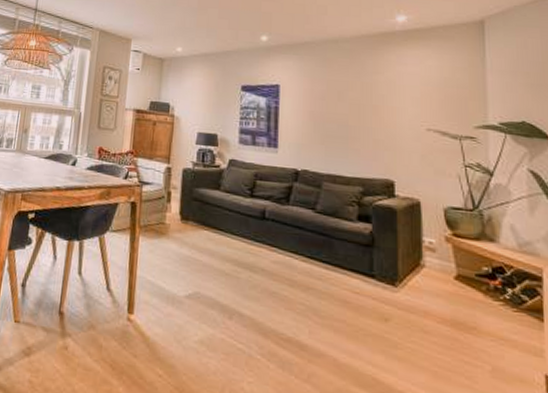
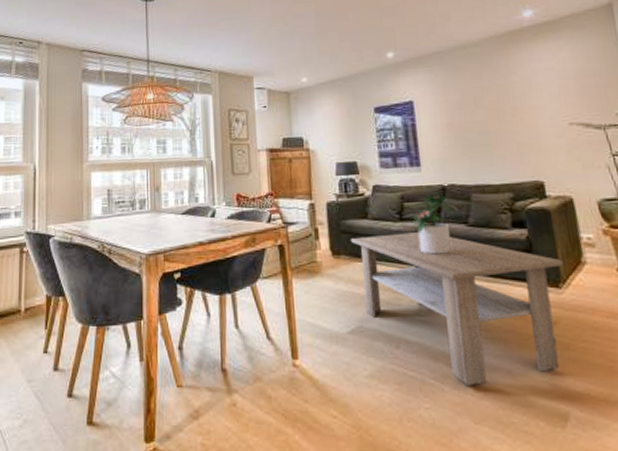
coffee table: none [200,206,402,368] -> present [350,232,563,385]
potted plant: none [260,177,307,236] -> present [410,195,458,255]

